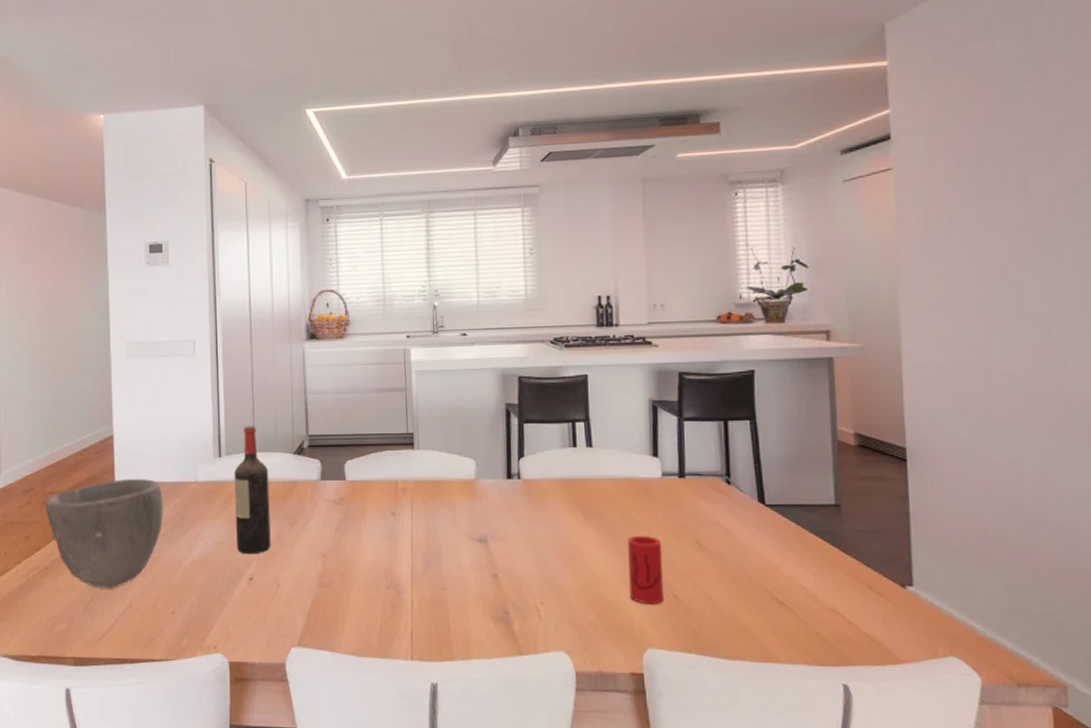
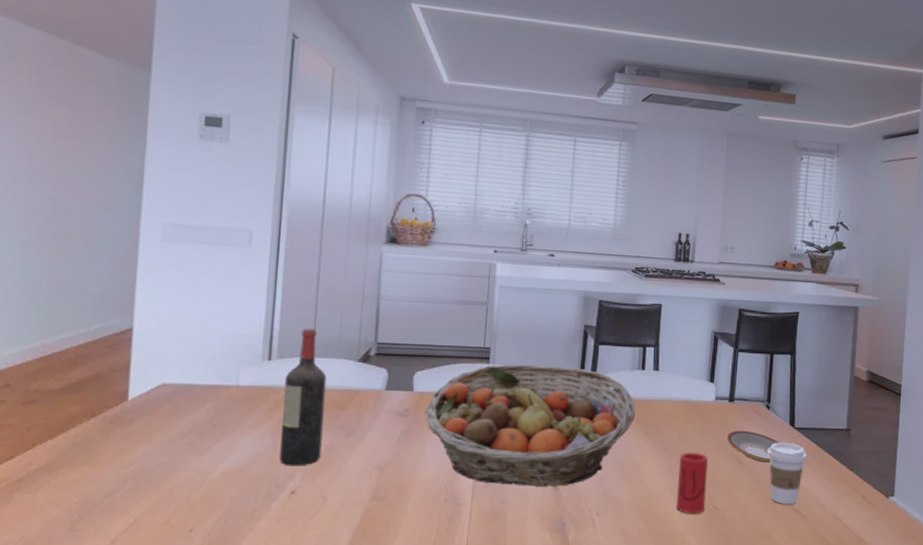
bowl: present [45,478,163,589] -> none [25,378,192,505]
fruit basket: none [358,448,572,573] -> present [424,364,636,486]
plate: none [681,509,749,547] -> present [727,430,780,464]
coffee cup: none [733,522,787,595] -> present [767,442,808,505]

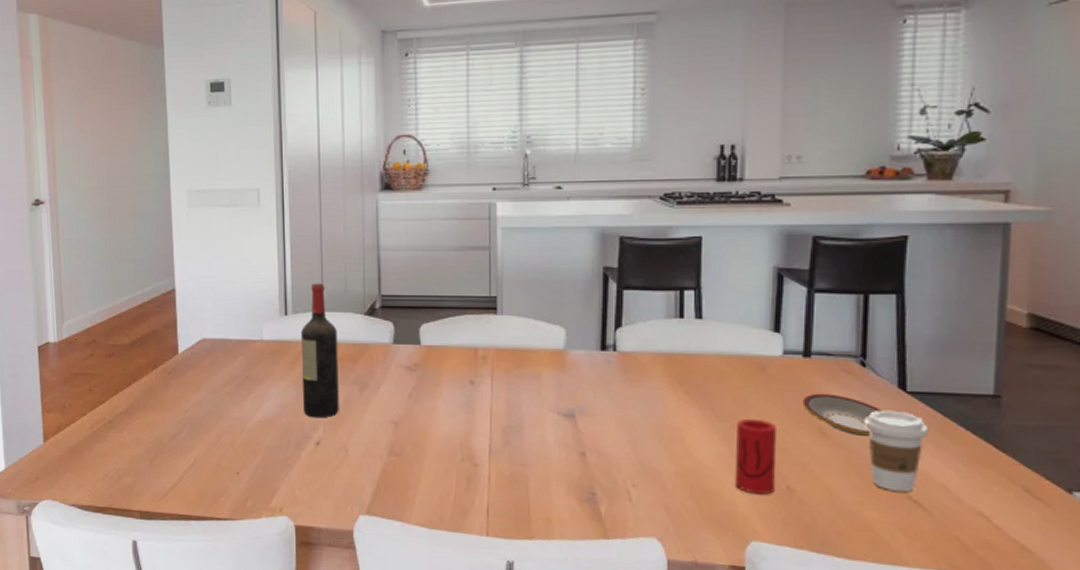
fruit basket: present [424,364,636,486] -> none [433,314,675,452]

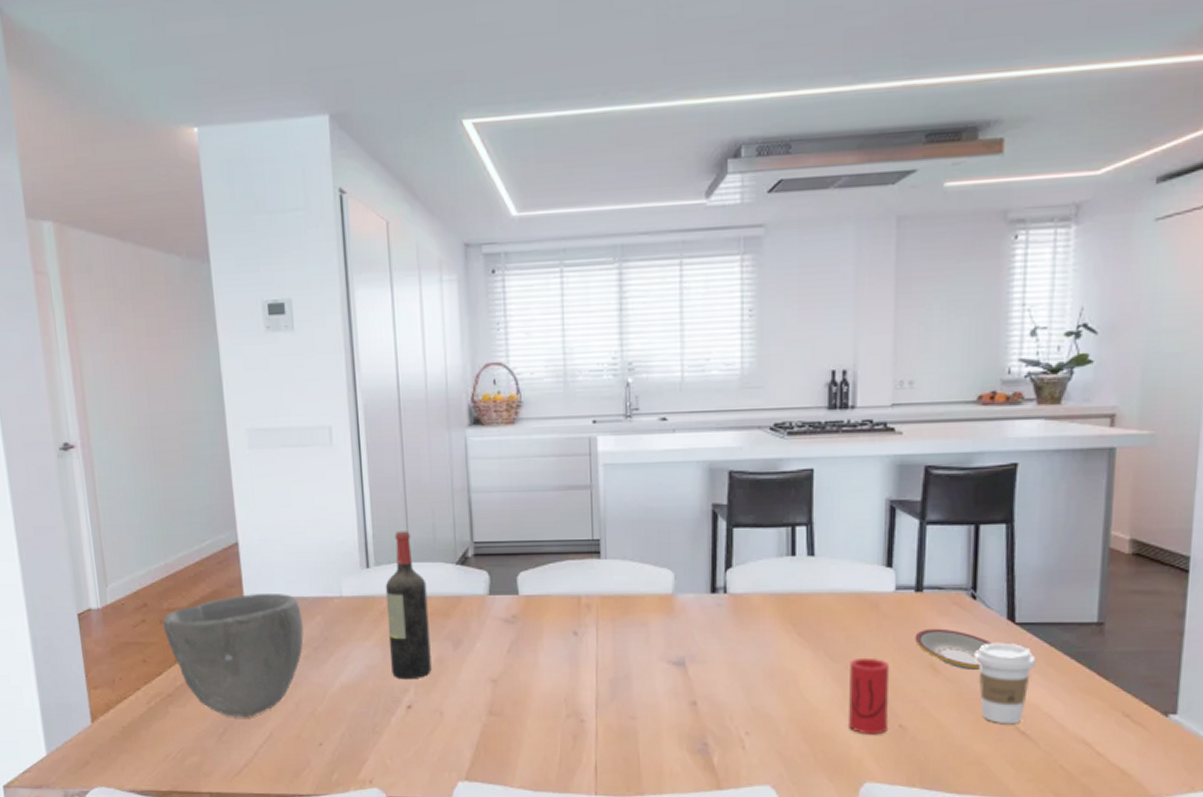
bowl: none [108,334,227,446] -> present [162,592,304,718]

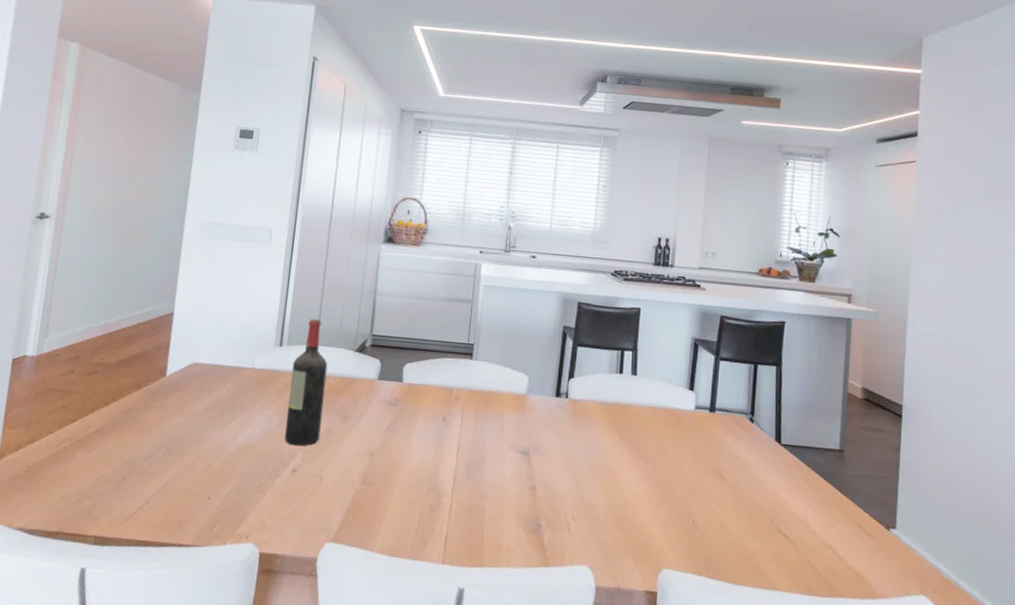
bowl: present [162,592,304,718] -> none [88,357,216,468]
cup: present [849,657,890,735] -> none [654,461,688,528]
plate: present [914,628,994,671] -> none [707,442,765,481]
coffee cup: present [974,642,1037,725] -> none [750,458,796,527]

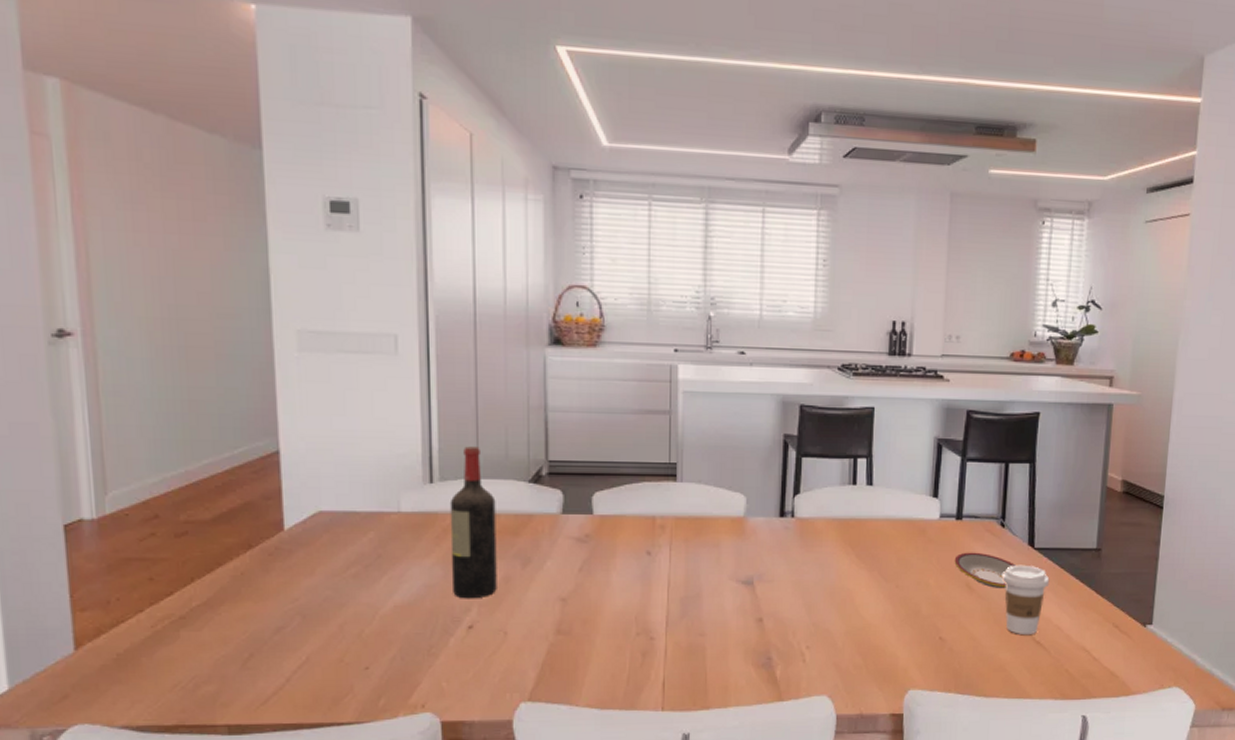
plate: none [707,442,765,481] -> present [954,552,1017,589]
coffee cup: none [750,458,796,527] -> present [1001,565,1050,636]

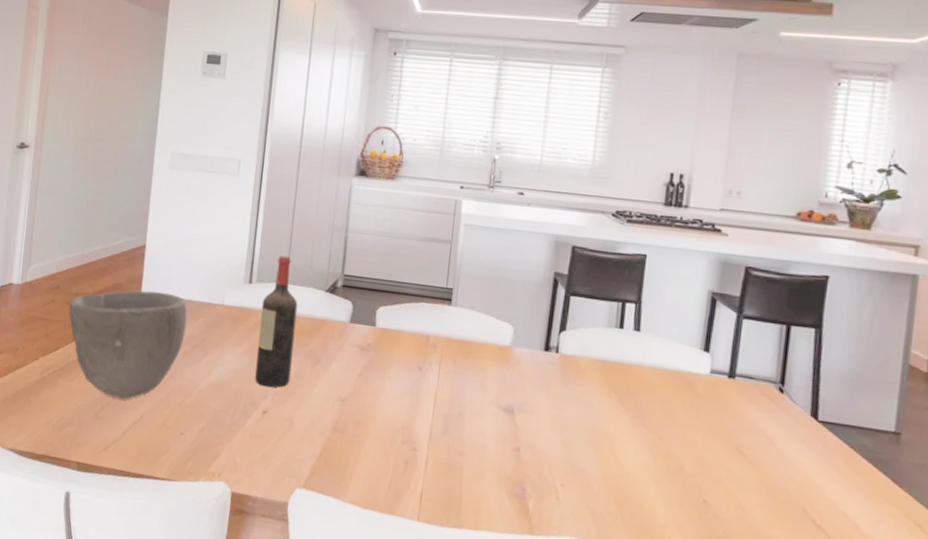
bowl: none [177,506,353,642] -> present [68,290,187,400]
plate: present [954,552,1017,589] -> none [724,413,797,460]
coffee cup: present [1001,565,1050,636] -> none [777,435,836,516]

